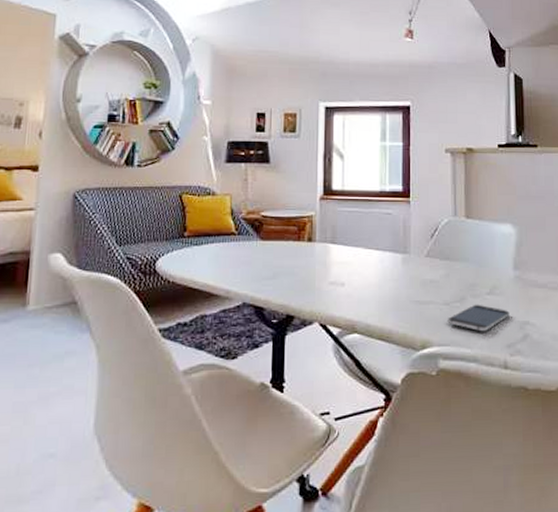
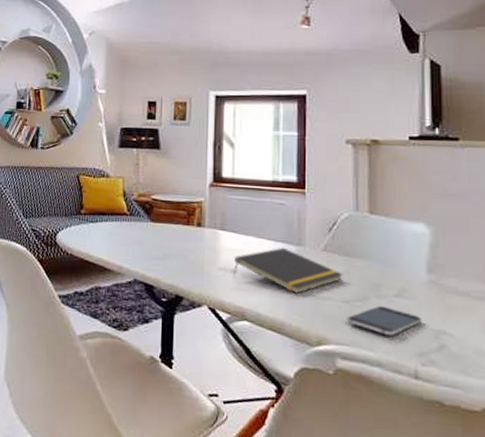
notepad: none [343,256,445,301] -> present [233,247,344,294]

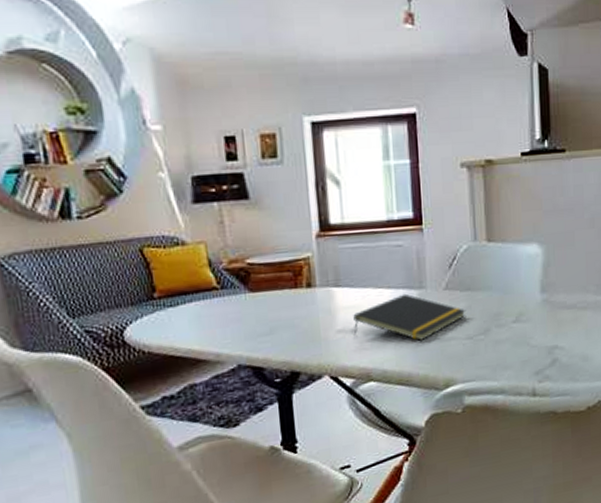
smartphone: present [345,305,422,336] -> none [470,334,537,363]

